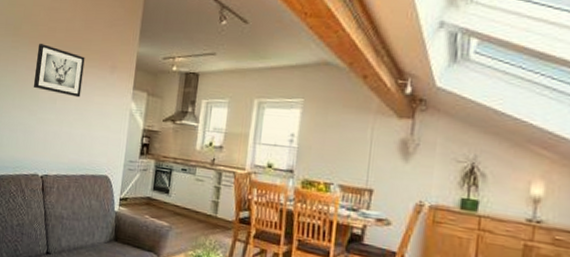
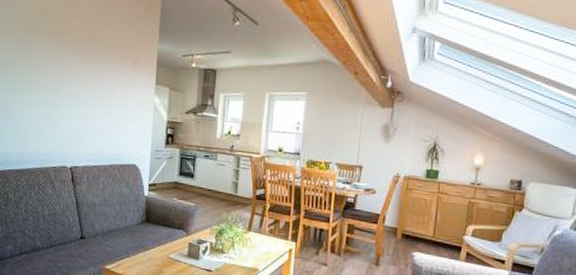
wall art: present [33,43,85,98] -> none [54,39,106,93]

